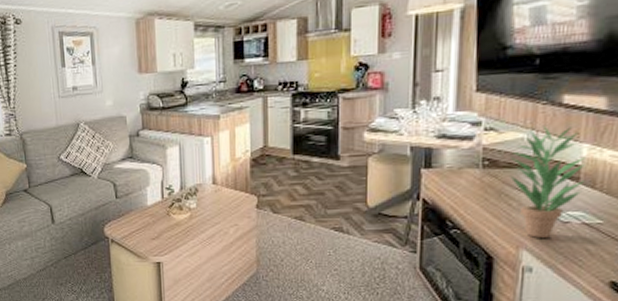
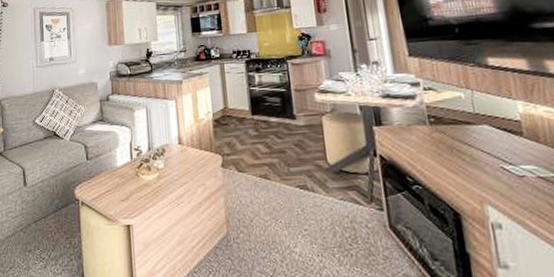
potted plant: present [510,125,586,238] -> none [454,84,529,193]

